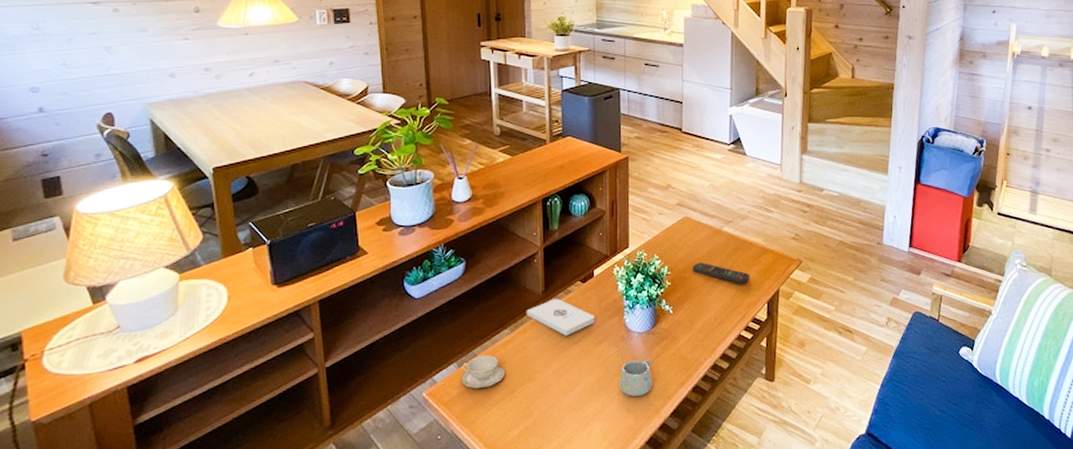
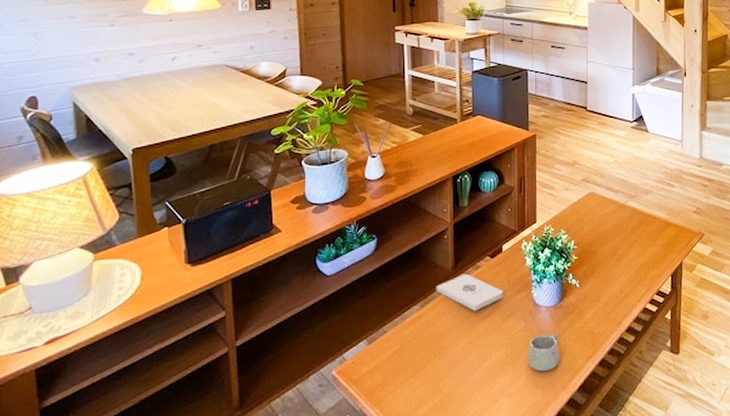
teacup: present [460,355,506,389] -> none [370,331,415,366]
remote control: present [693,262,750,284] -> none [599,236,654,258]

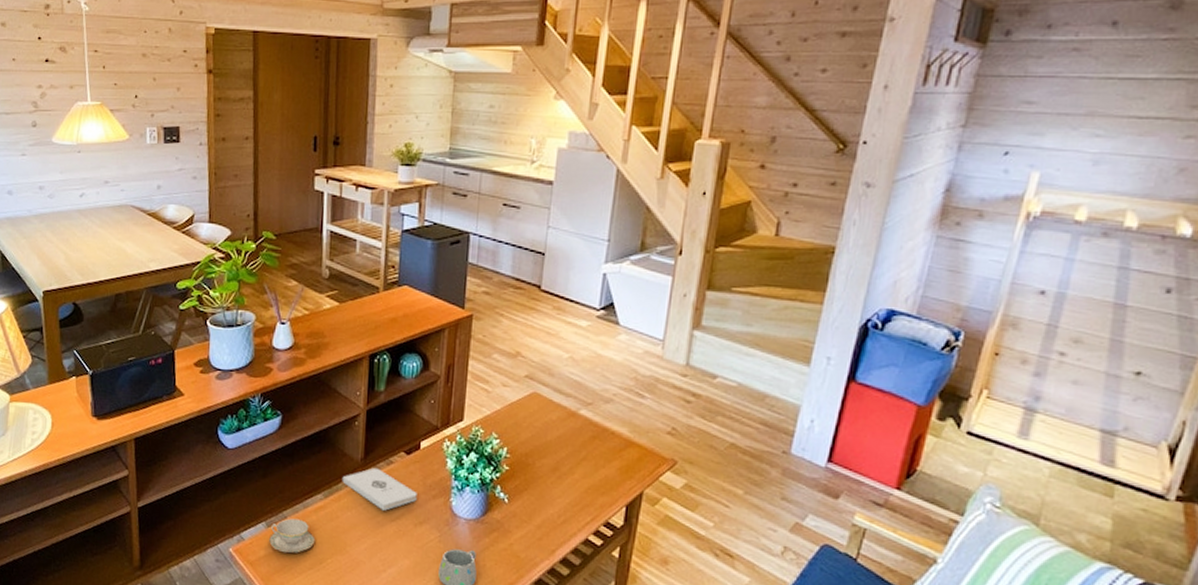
teacup: none [370,331,415,366] -> present [268,518,316,553]

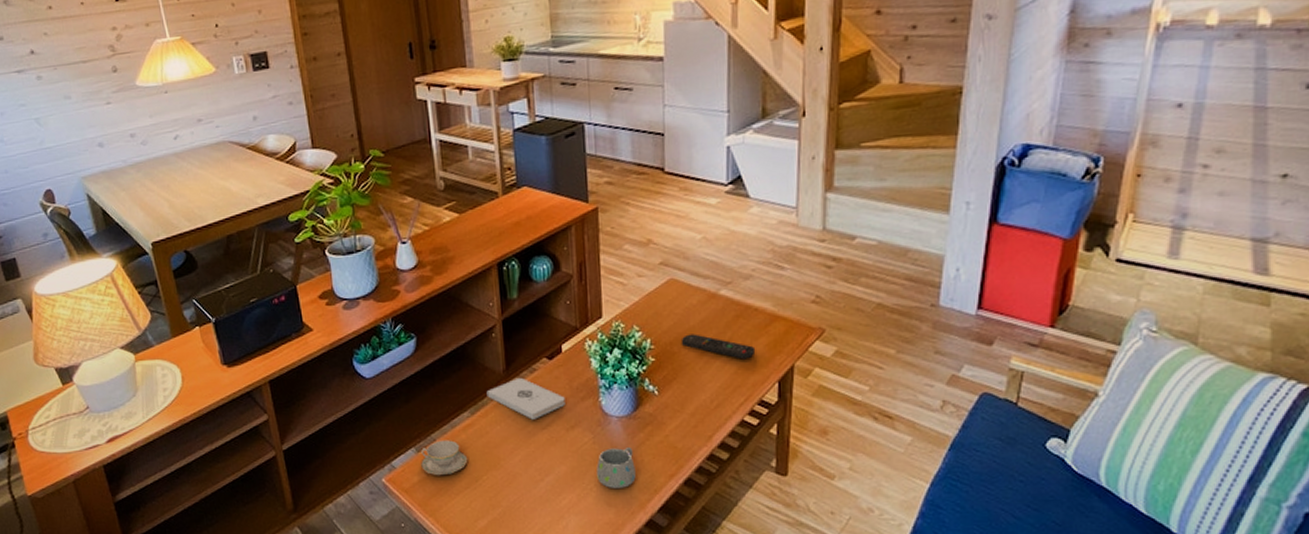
remote control: none [537,448,608,480] -> present [682,334,756,360]

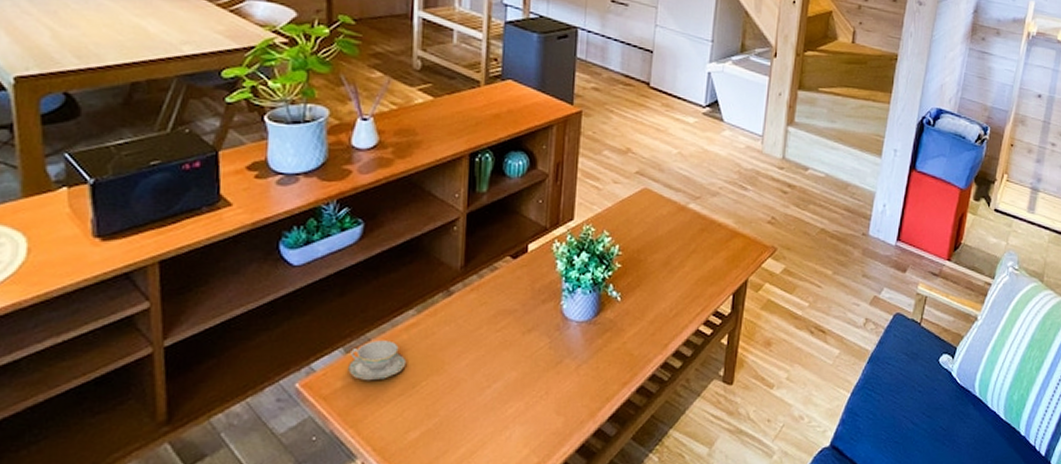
notepad: present [486,377,565,420] -> none [438,275,525,321]
mug: present [597,446,636,488] -> none [549,352,590,396]
remote control: present [682,334,756,360] -> none [649,243,716,271]

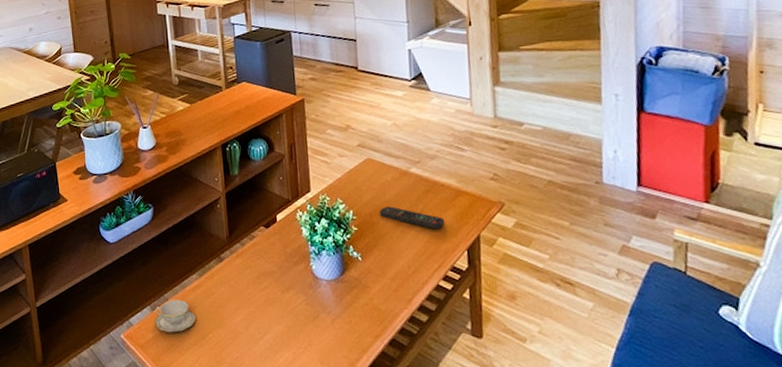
remote control: none [649,243,716,271] -> present [380,206,445,229]

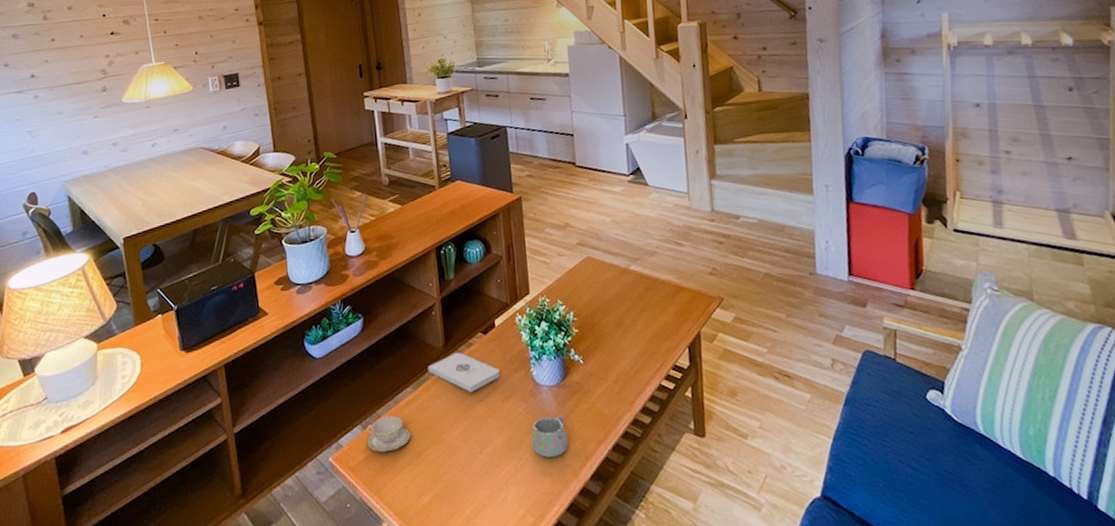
notepad: none [212,243,281,282] -> present [427,352,500,393]
mug: none [310,308,345,347] -> present [531,415,568,457]
remote control: present [380,206,445,229] -> none [601,306,666,328]

